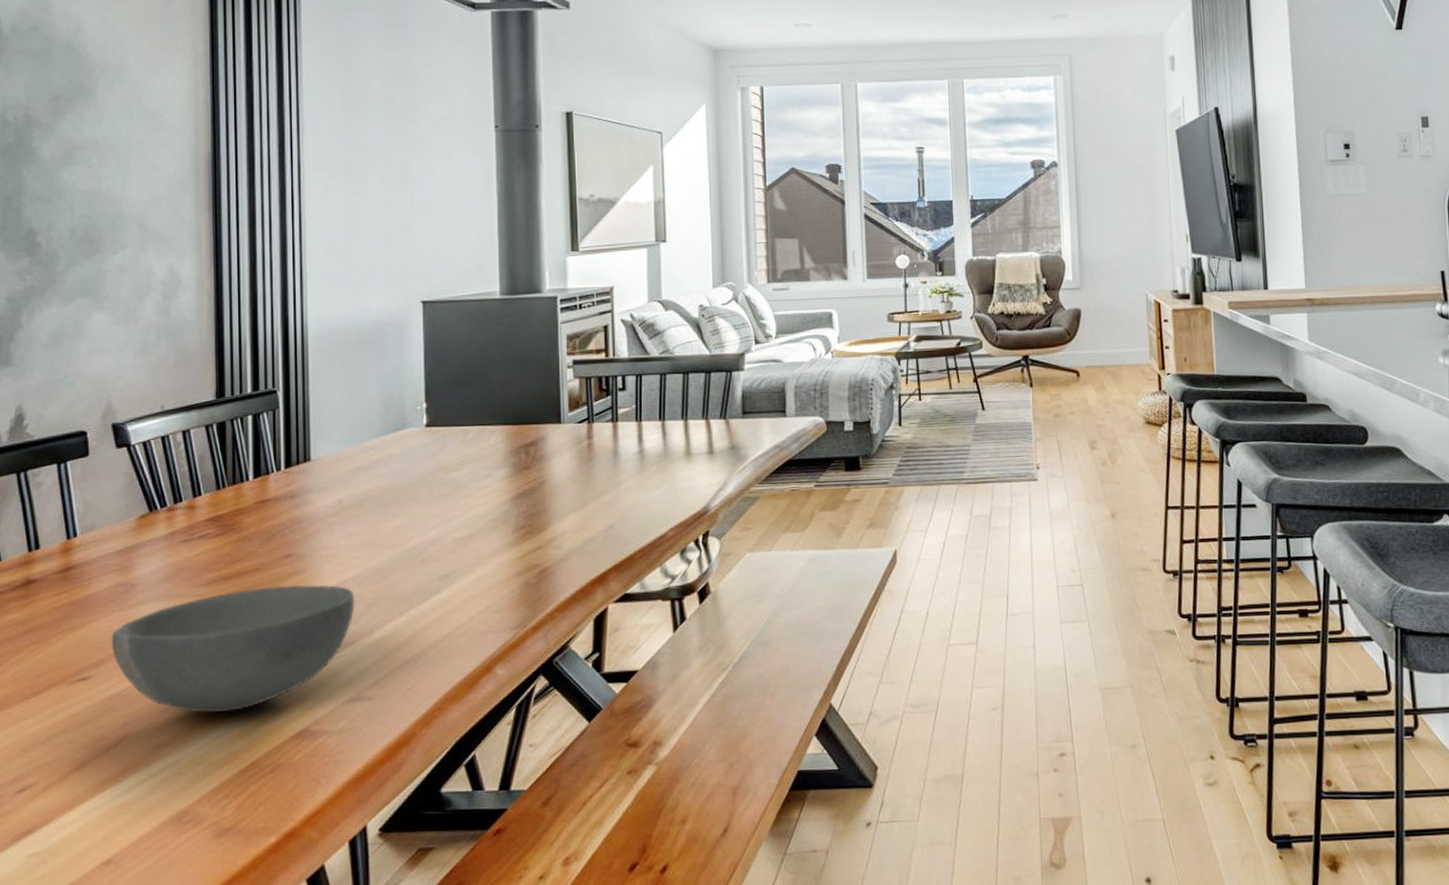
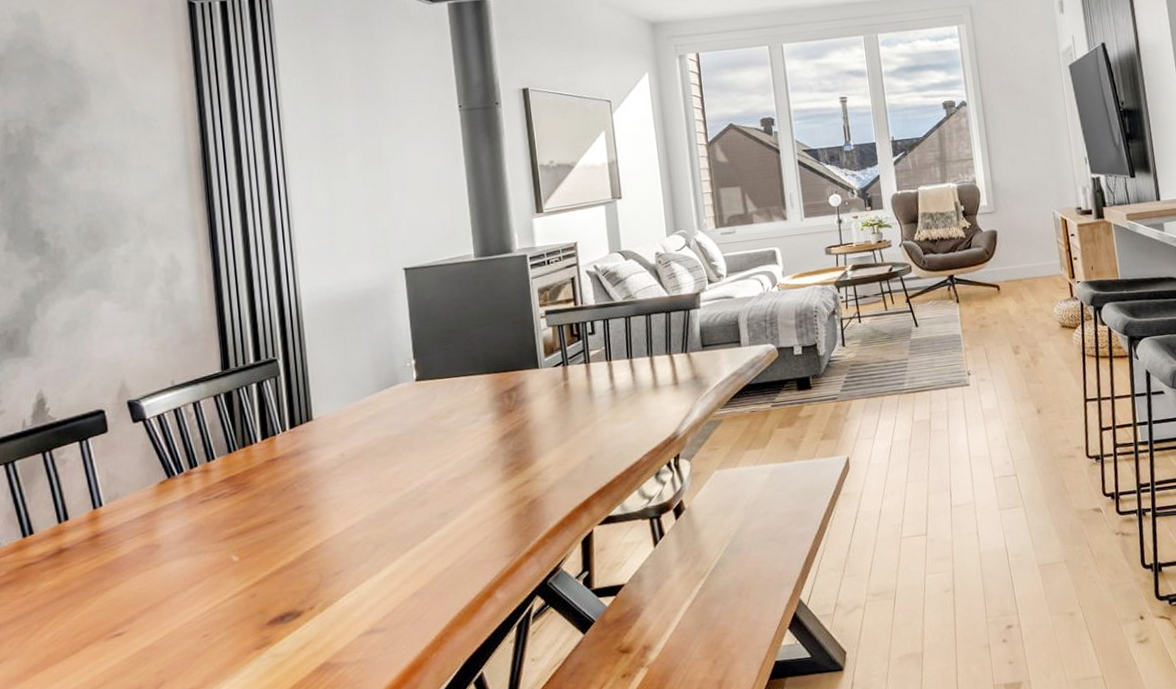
bowl: present [111,584,355,713] -> none [141,530,363,657]

